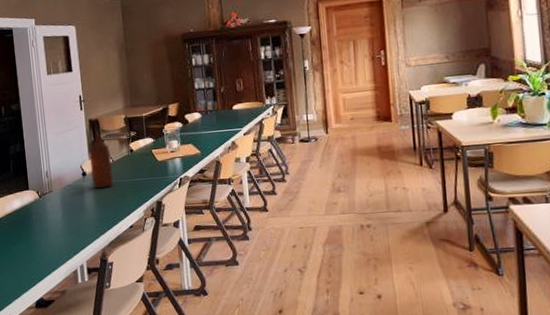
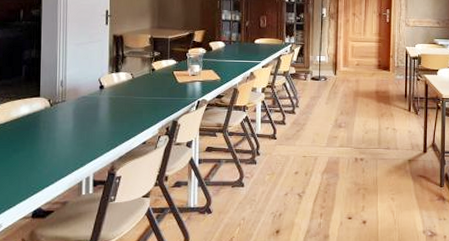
bottle: present [89,133,114,189] -> none [109,49,132,104]

